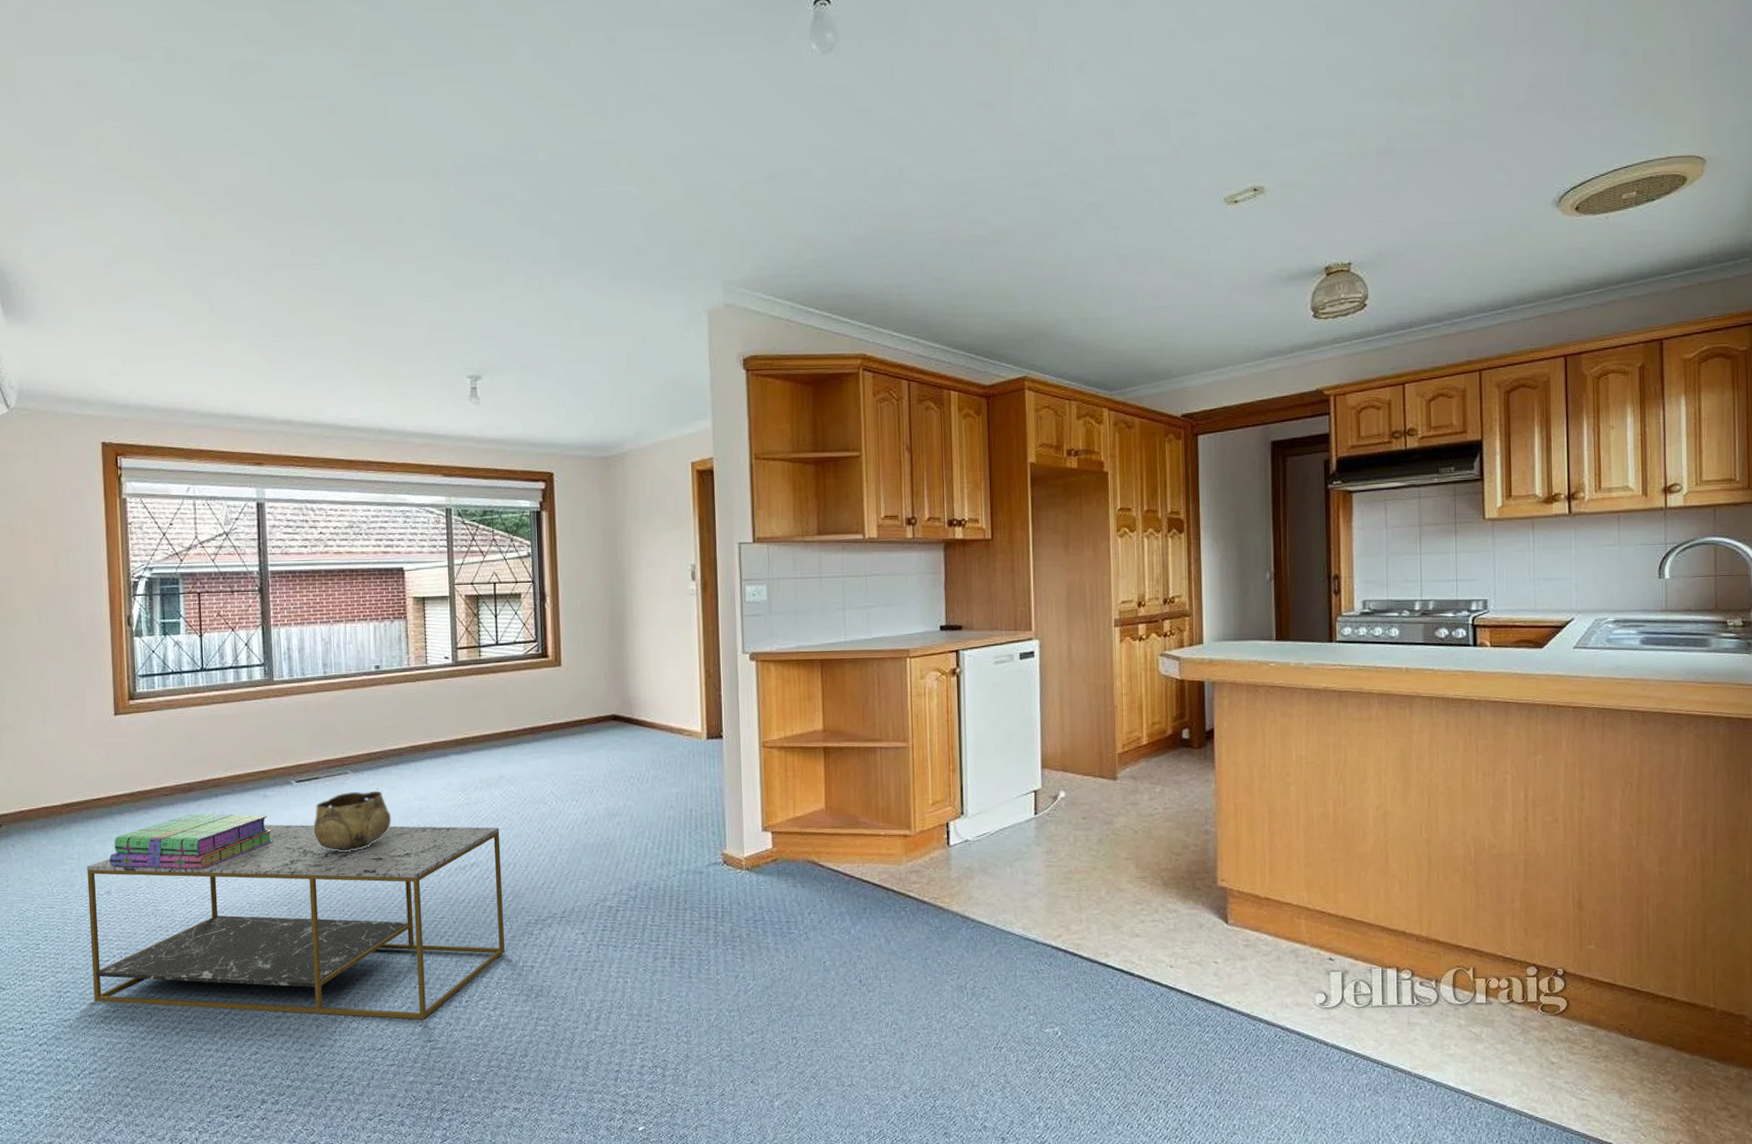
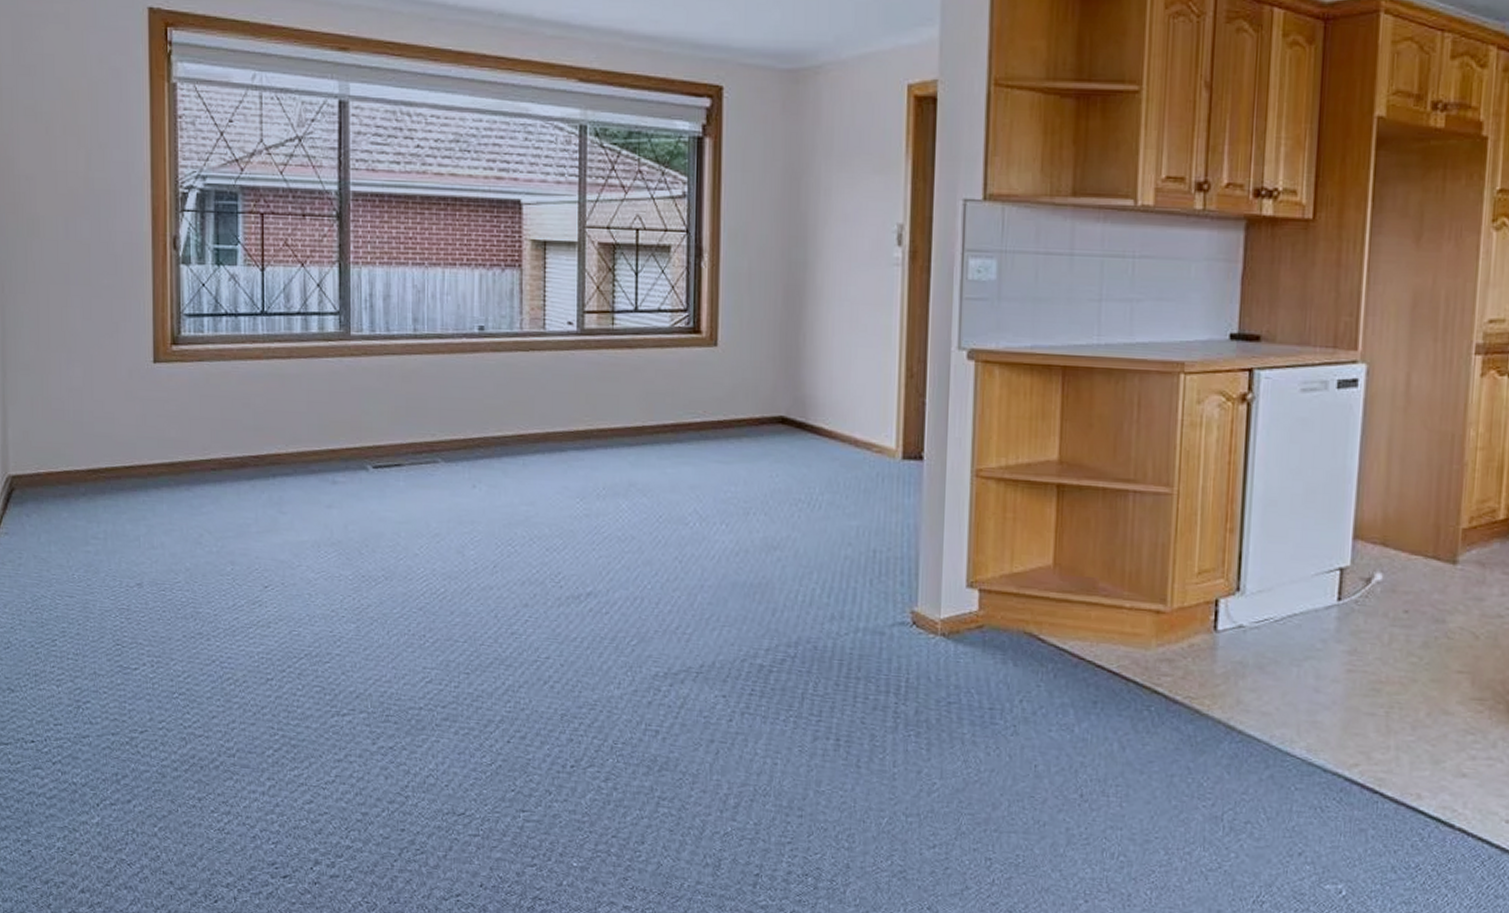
coffee table: present [87,824,505,1020] -> none [114,518,626,784]
stack of books: present [109,813,273,870] -> none [142,495,342,568]
decorative bowl: present [313,790,392,853] -> none [392,487,490,563]

